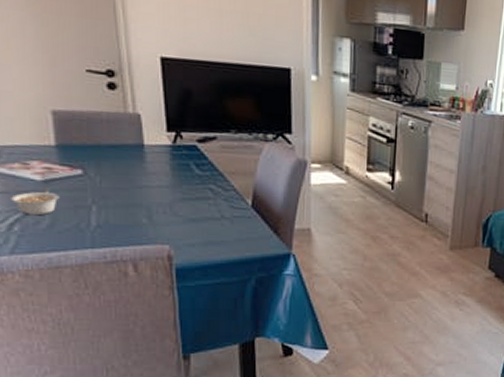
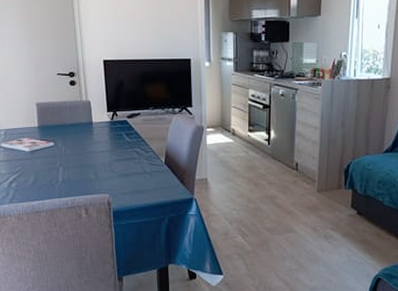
legume: present [11,187,60,216] -> none [11,155,40,176]

